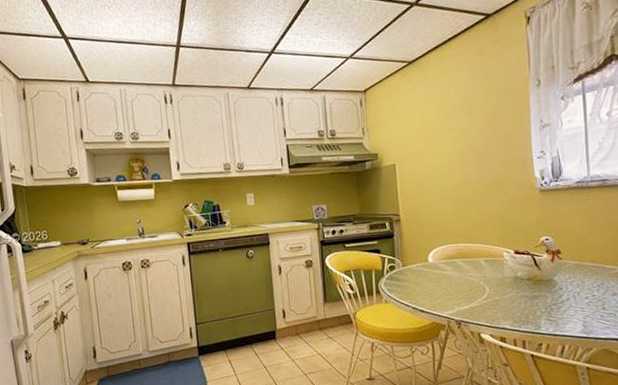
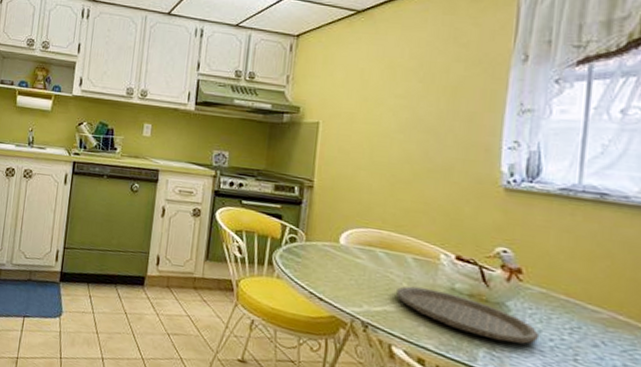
plate: none [477,281,579,309] -> present [396,286,540,344]

